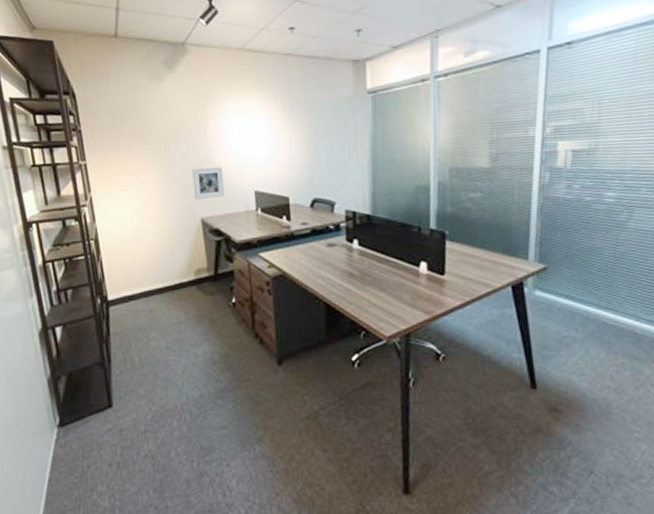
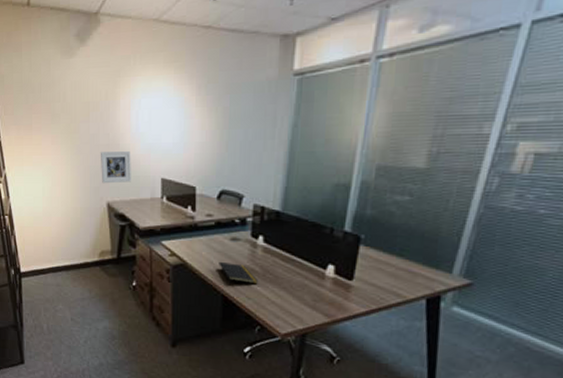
notepad: none [318,268,359,291] -> present [219,261,259,285]

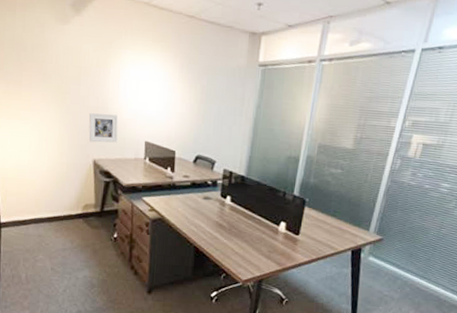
notepad: present [219,261,259,285] -> none [192,217,226,237]

